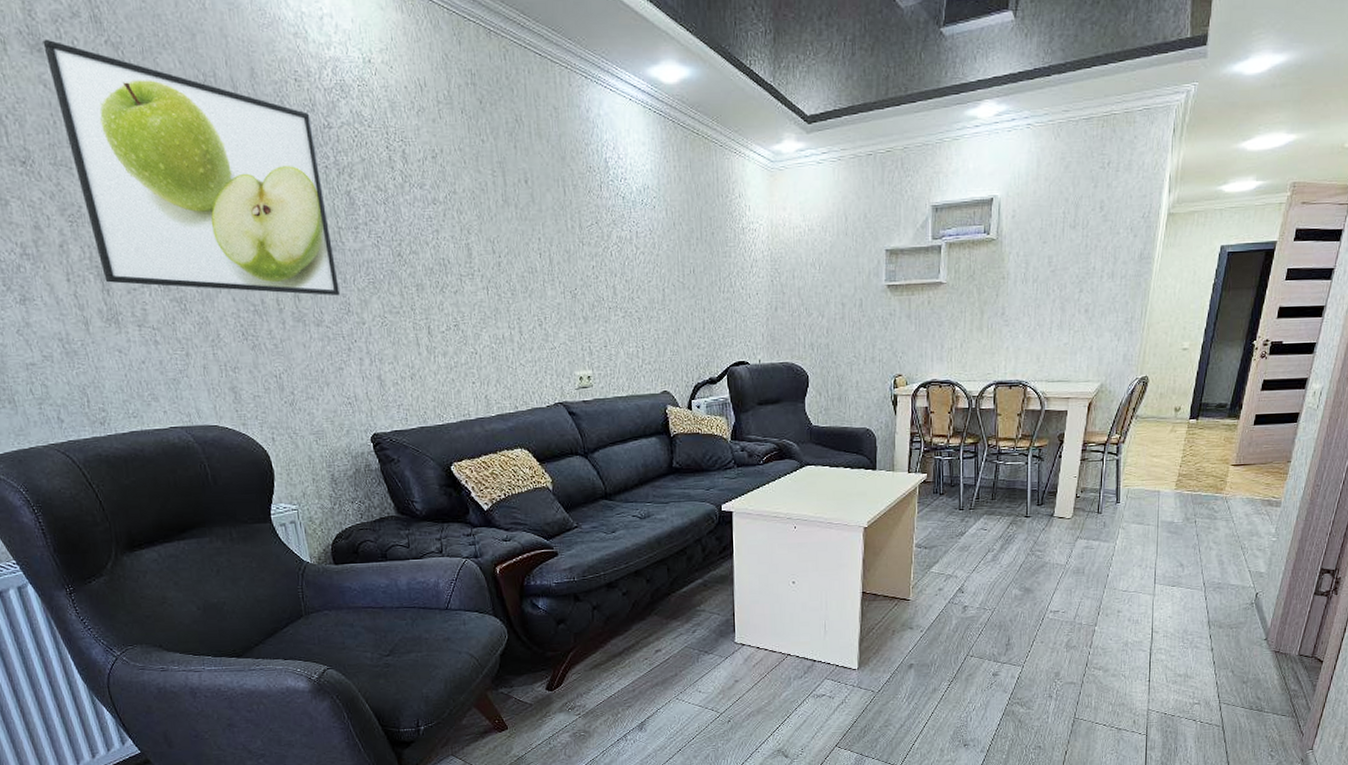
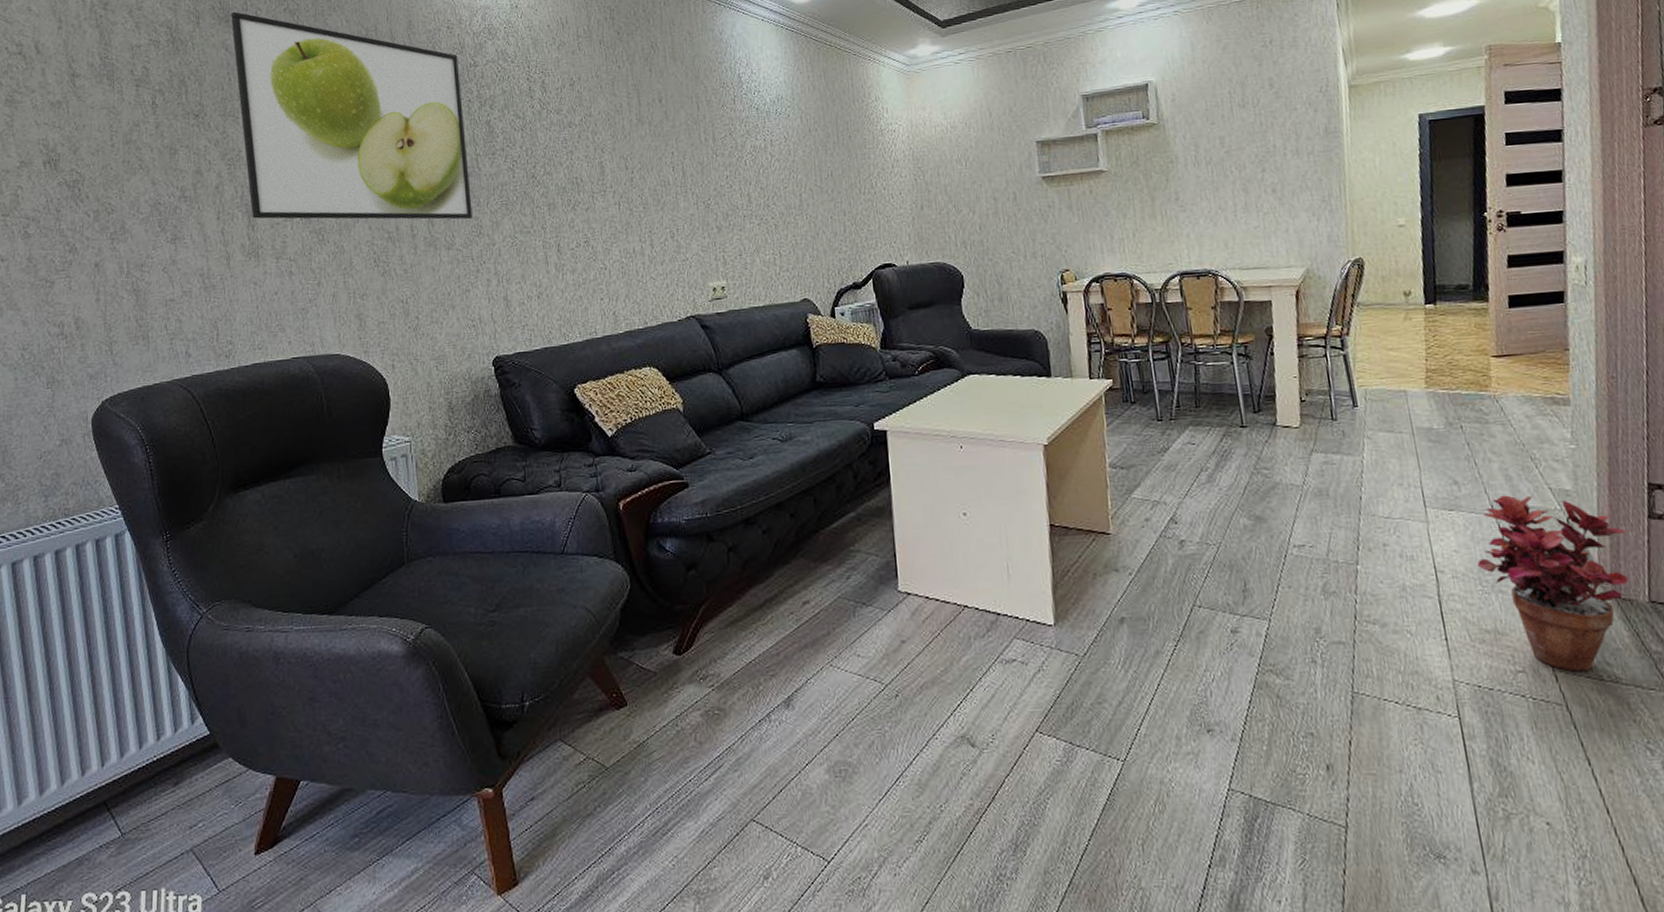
potted plant: none [1183,575,1297,704] -> present [1476,495,1629,672]

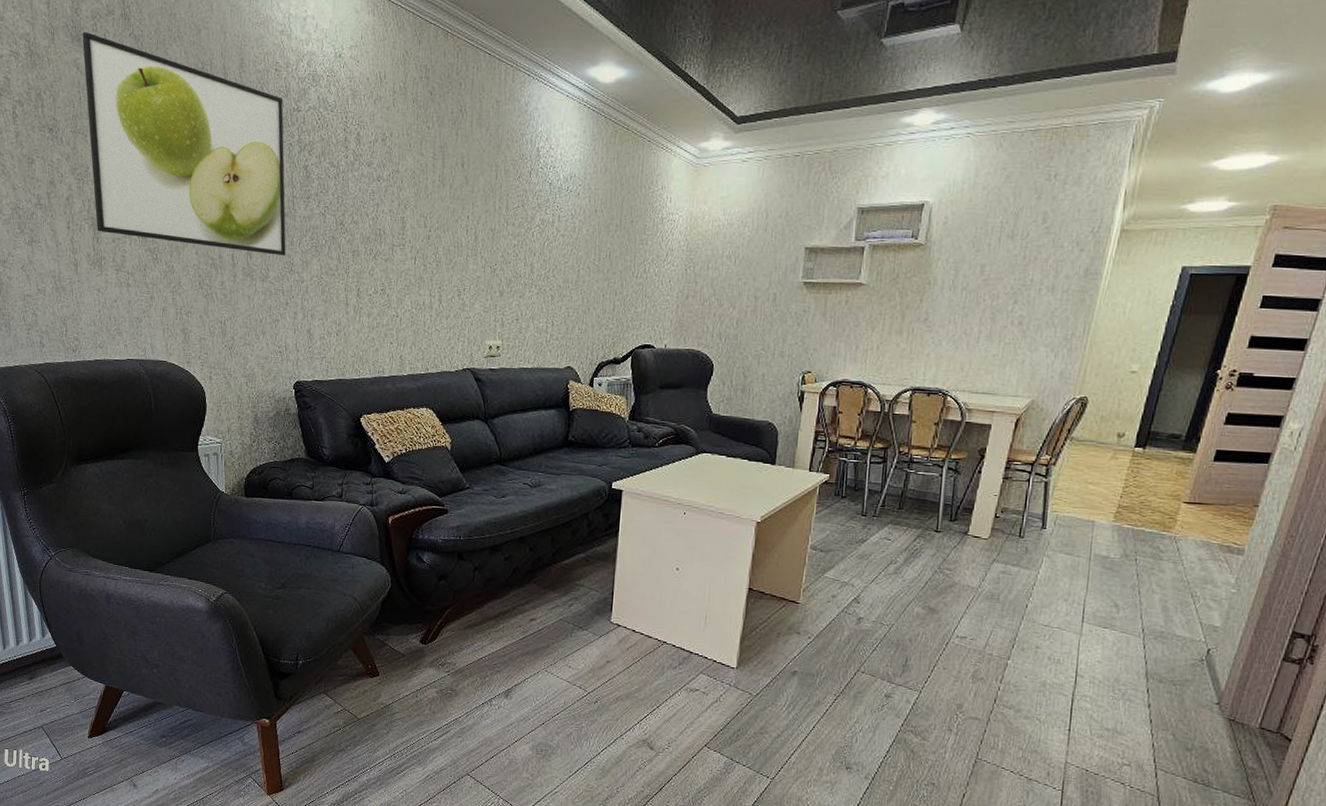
potted plant: present [1476,495,1629,672] -> none [1114,622,1260,774]

